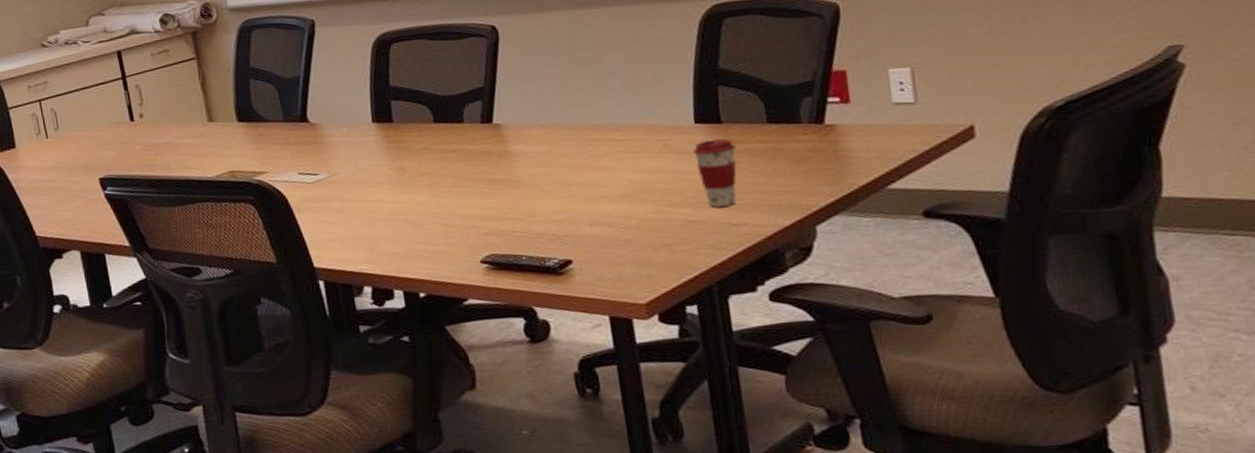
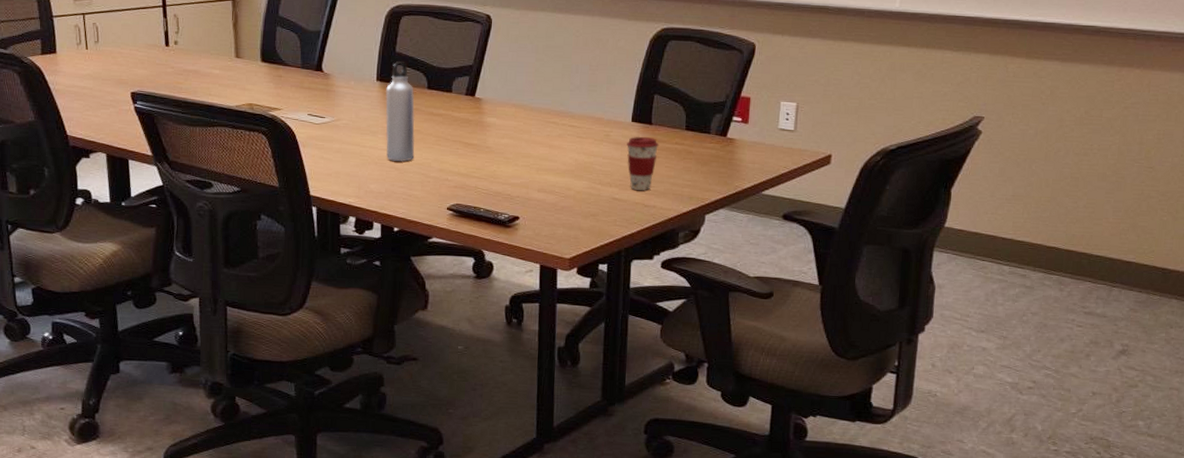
water bottle: none [385,96,431,214] -> present [385,61,415,162]

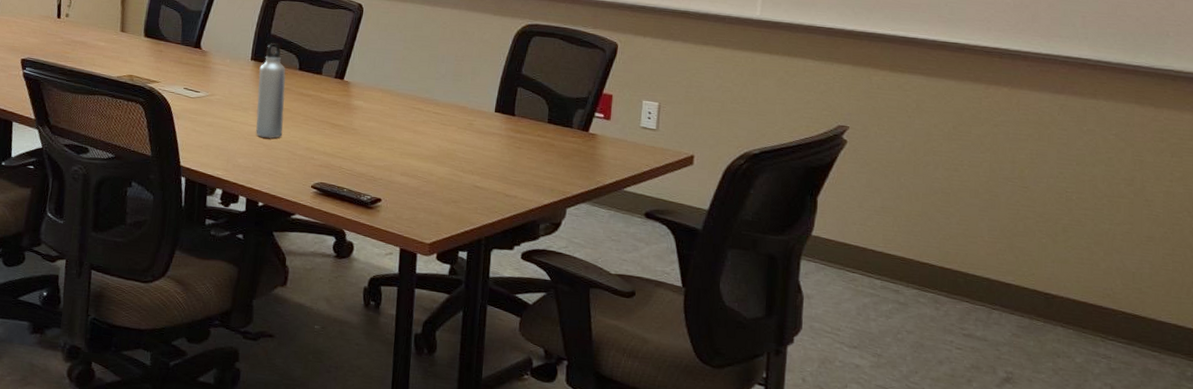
coffee cup: present [627,137,659,191] -> none [489,127,522,180]

